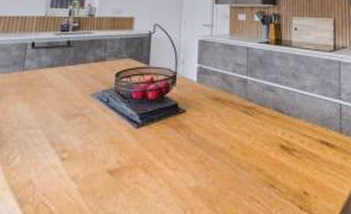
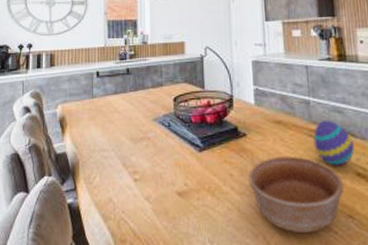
bowl: none [183,131,269,204] -> present [248,156,344,233]
decorative egg: none [247,97,281,140] -> present [313,120,355,166]

